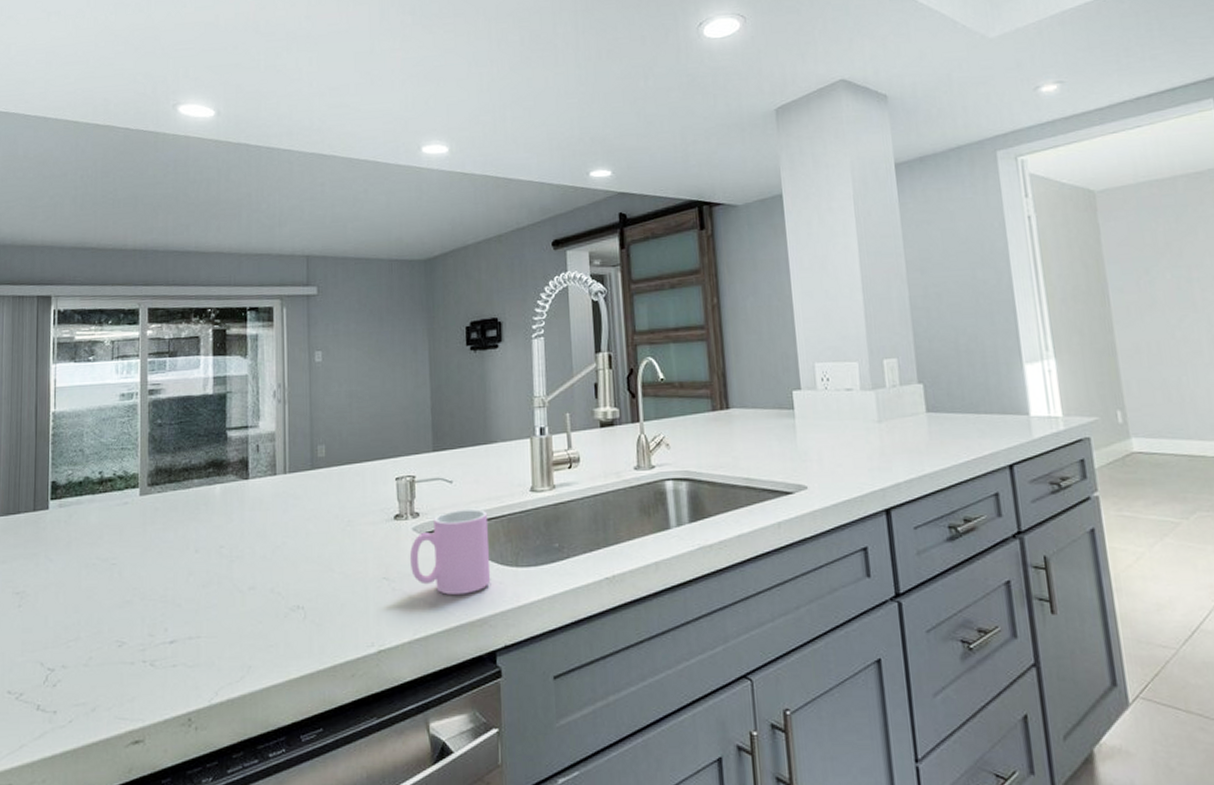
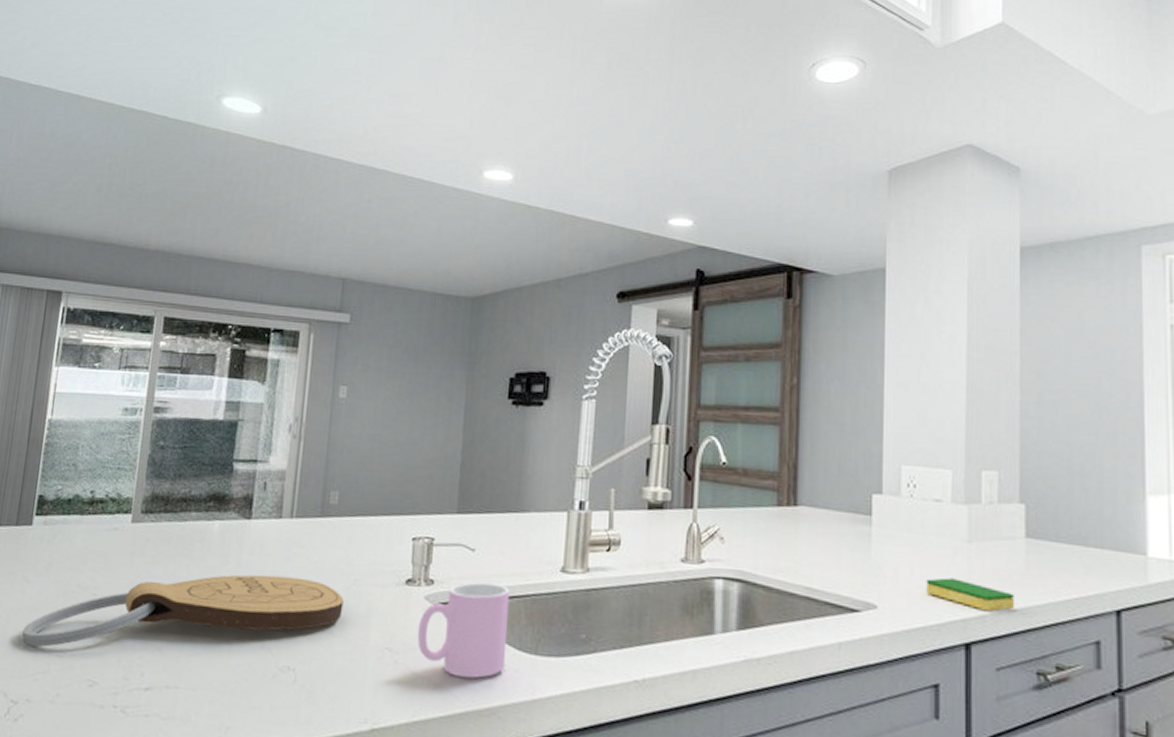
cutting board: none [51,525,341,618] -> present [22,574,344,647]
dish sponge: none [846,454,923,480] -> present [926,577,1014,612]

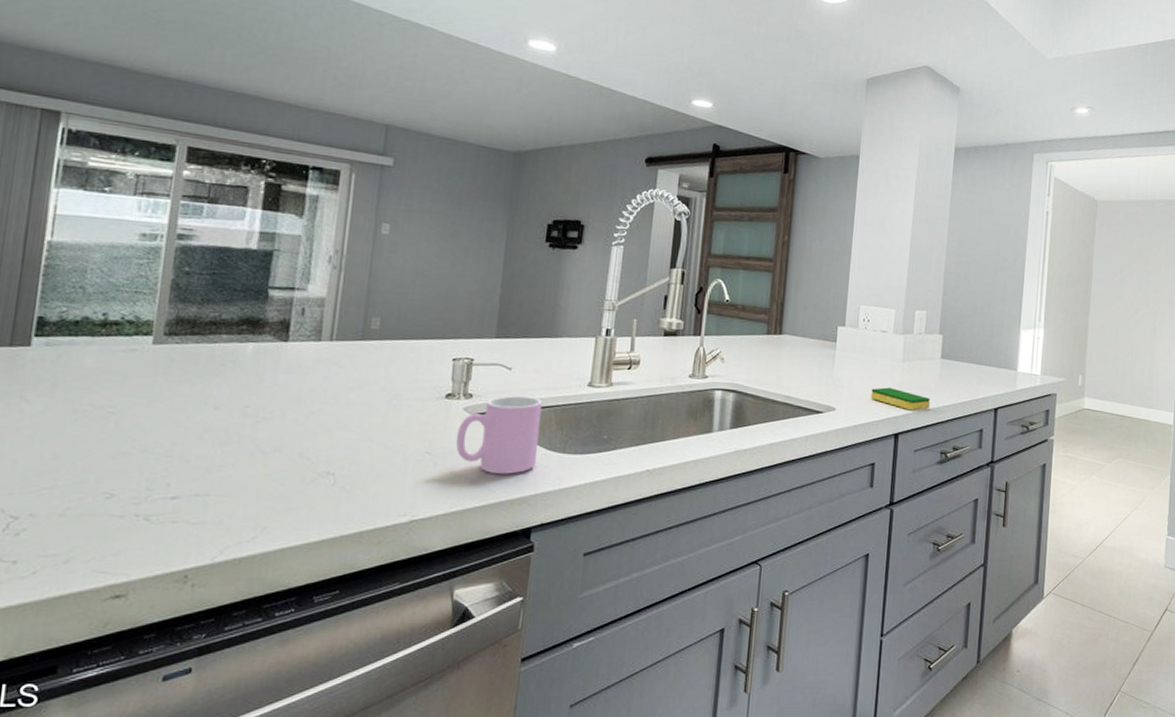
cutting board: present [22,574,344,647] -> none [22,391,385,464]

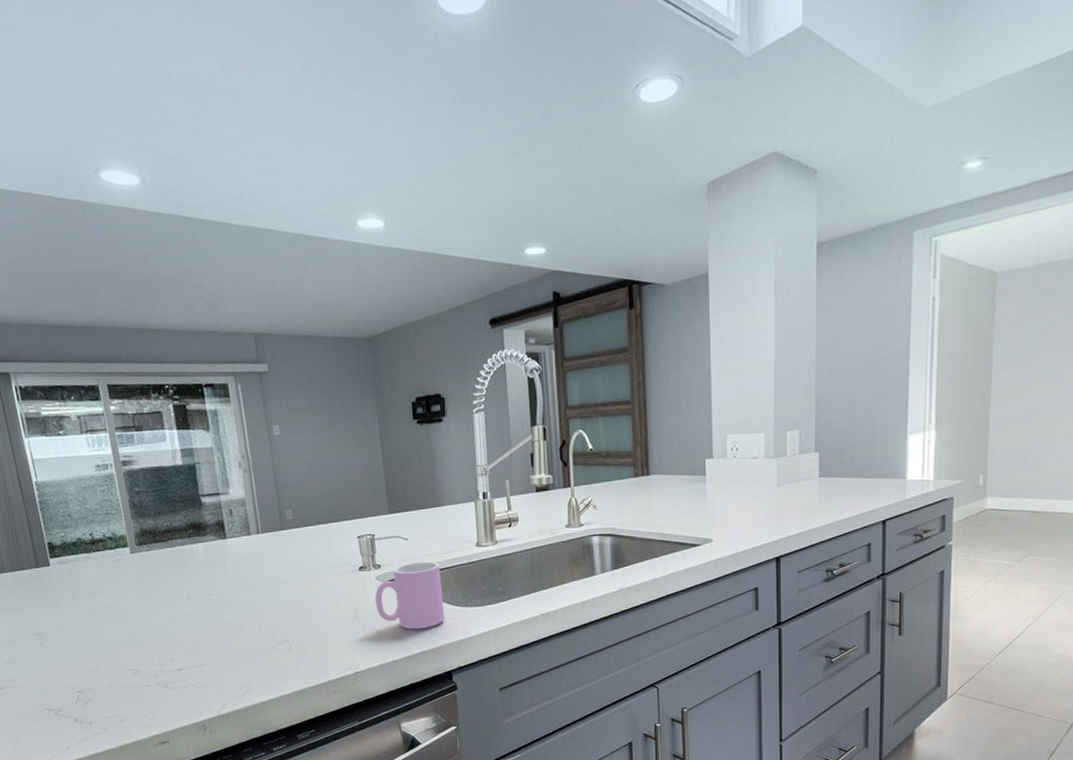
dish sponge: present [871,387,930,411] -> none [747,513,810,533]

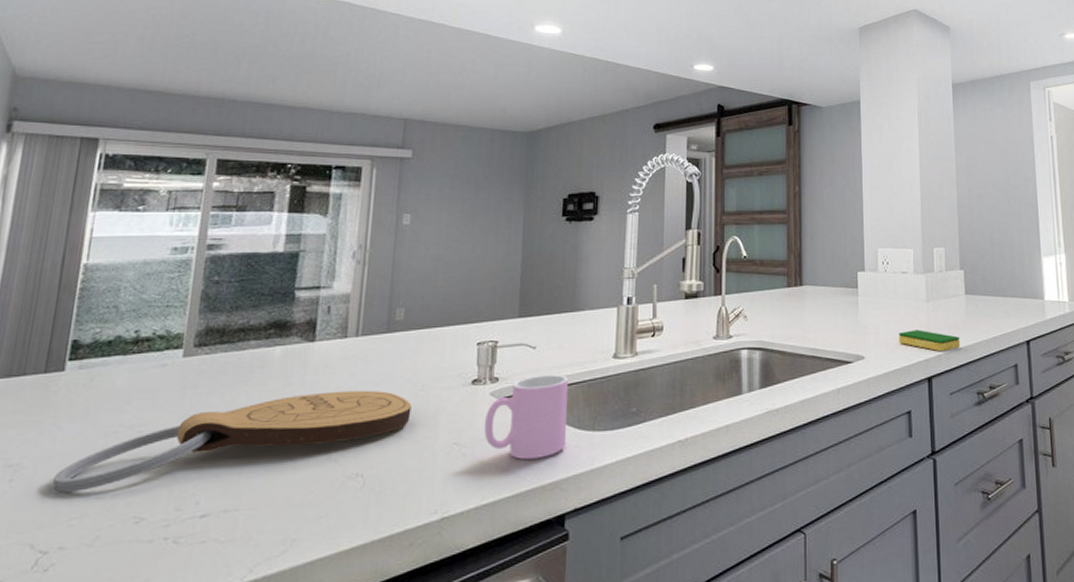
cutting board: none [69,576,315,653] -> present [53,390,412,493]
dish sponge: none [747,513,810,533] -> present [899,330,960,352]

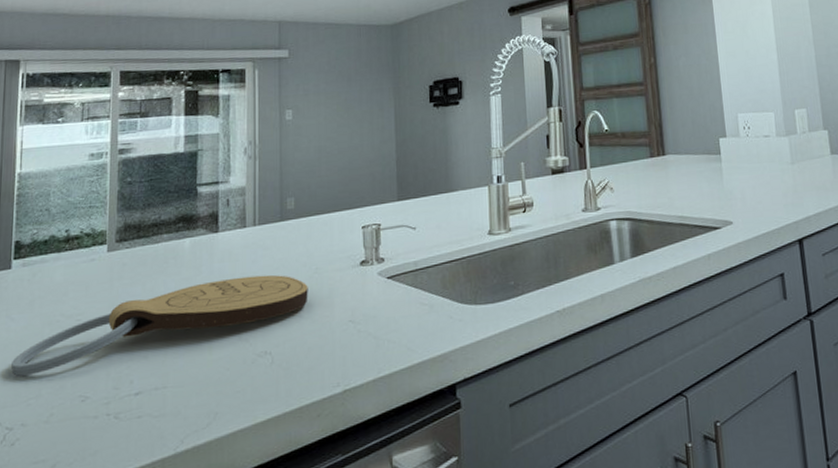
cup: present [484,375,569,459] -> none [374,253,452,334]
dish sponge: present [899,330,960,352] -> none [765,192,829,213]

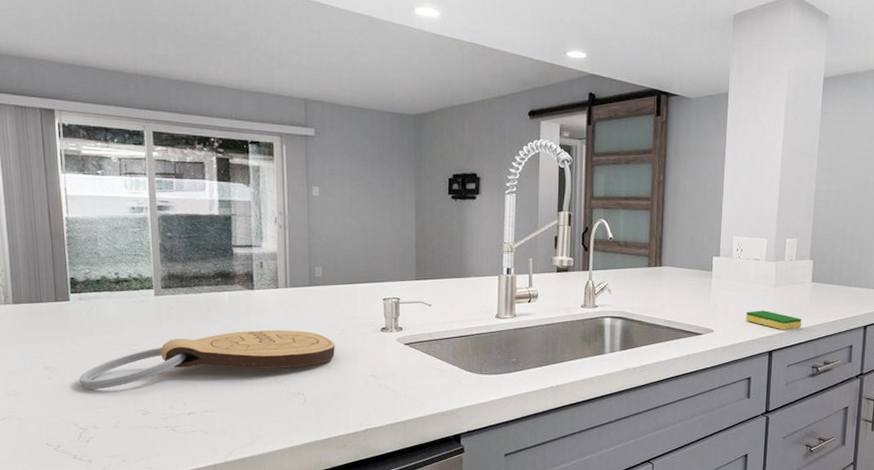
dish sponge: none [765,192,829,213] -> present [746,310,801,331]

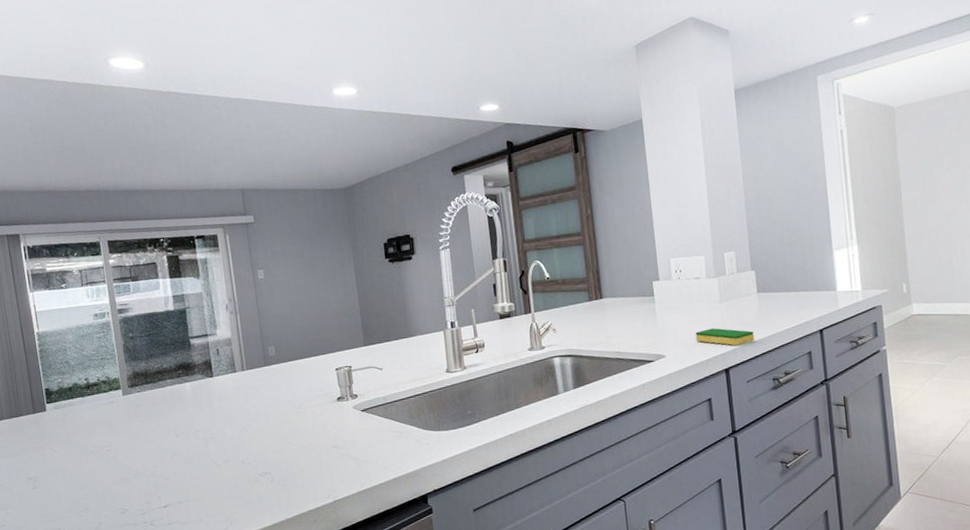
cutting board: present [79,329,335,389] -> none [61,410,296,495]

